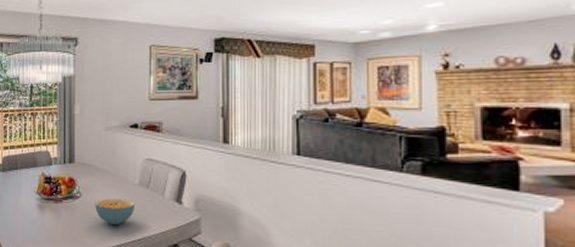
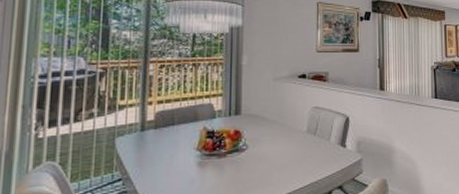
cereal bowl: present [95,198,134,226] -> none [262,147,302,175]

